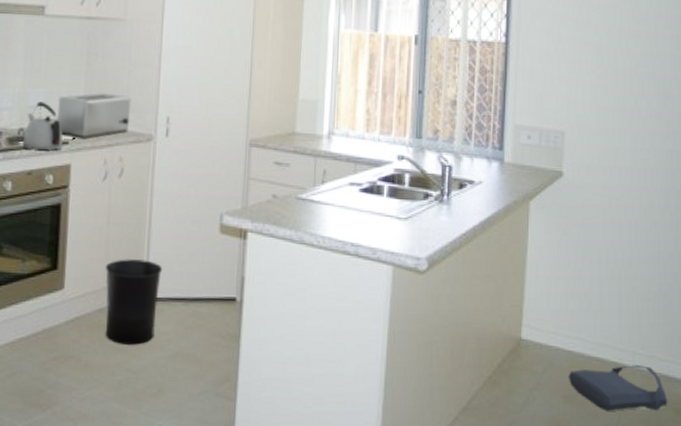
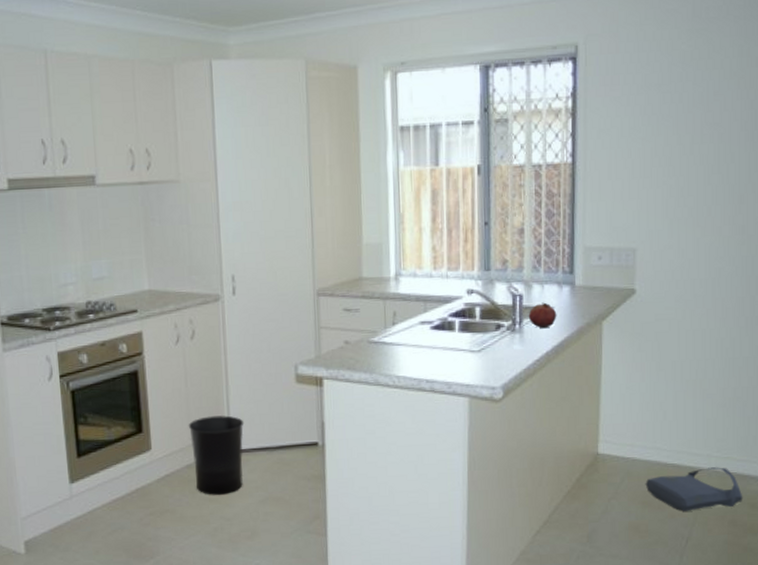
kettle: present [22,101,63,151] -> none [91,273,132,322]
toaster: present [57,93,131,141] -> none [121,257,196,307]
fruit: none [456,176,485,202] -> present [528,302,557,328]

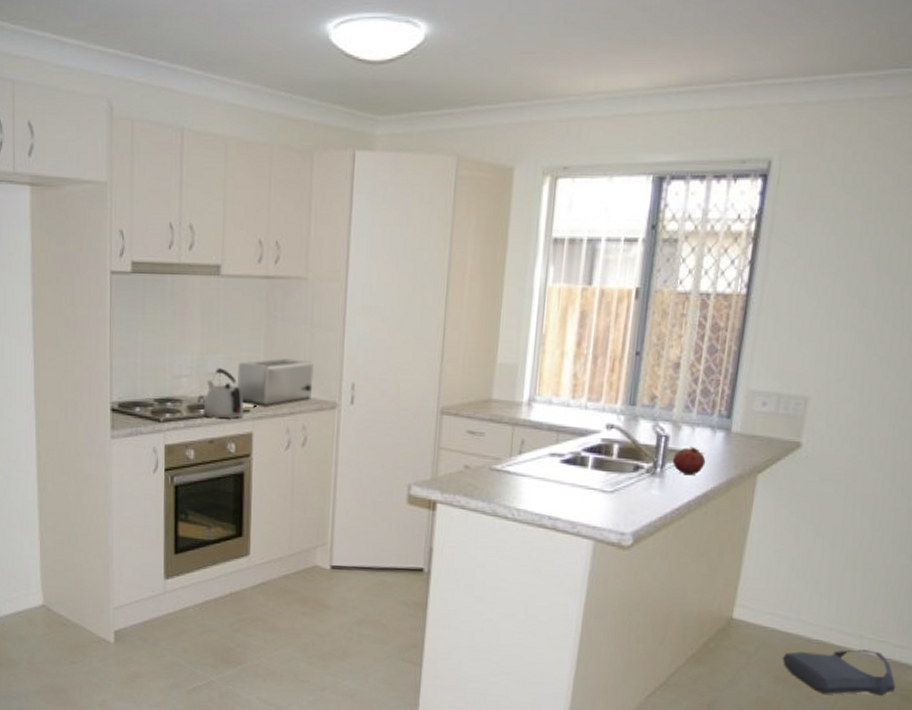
kettle: none [91,273,132,322] -> present [203,368,244,419]
toaster: none [121,257,196,307] -> present [237,358,314,409]
waste bin: present [188,415,244,495] -> none [289,528,348,610]

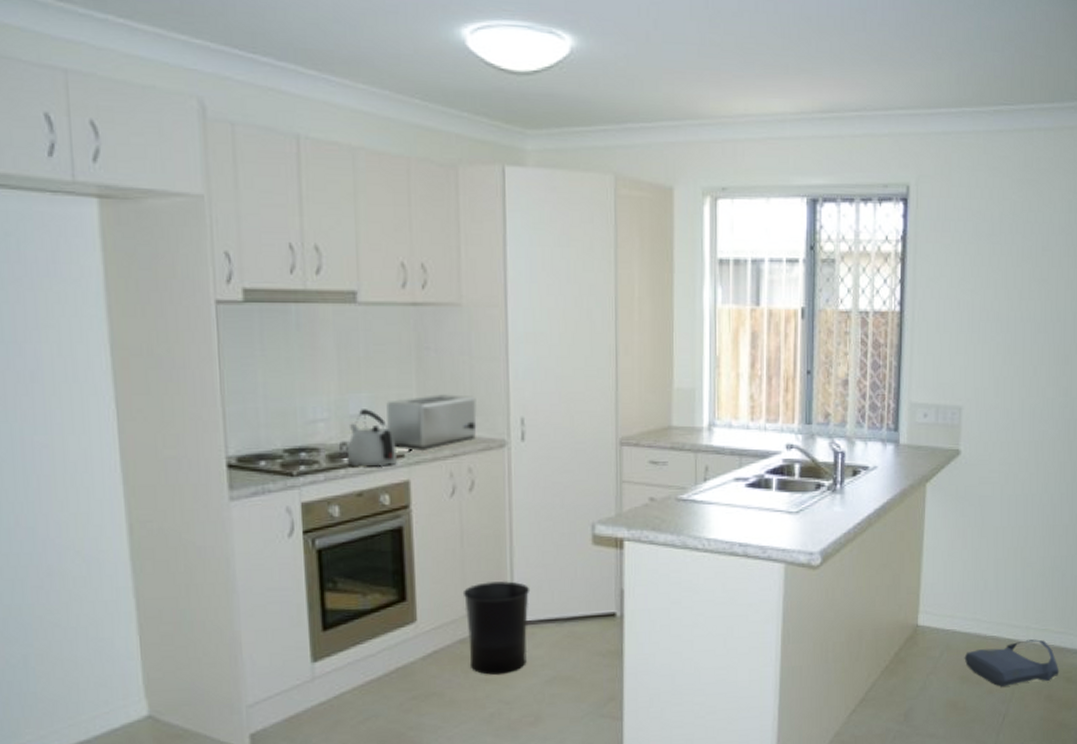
waste bin: none [289,528,348,610] -> present [462,581,531,675]
fruit: present [672,446,706,475] -> none [850,461,880,488]

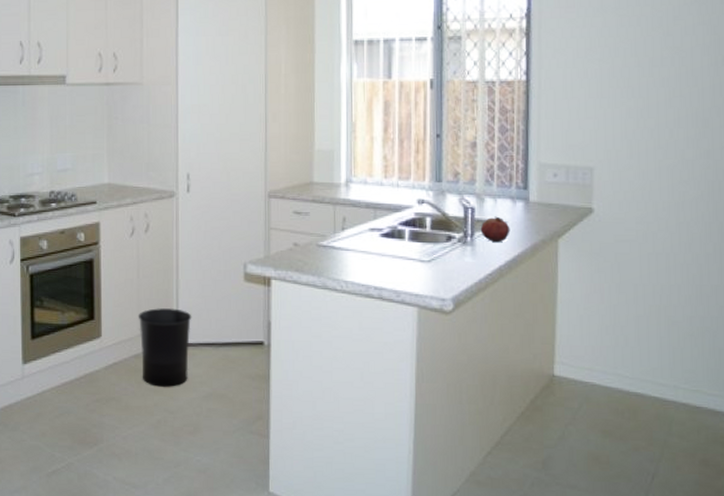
kettle: present [346,409,398,467] -> none [54,165,92,211]
toaster: present [386,394,477,452] -> none [84,154,152,200]
fruit: none [850,461,880,488] -> present [480,216,510,242]
bag: present [964,639,1059,687] -> none [605,400,716,445]

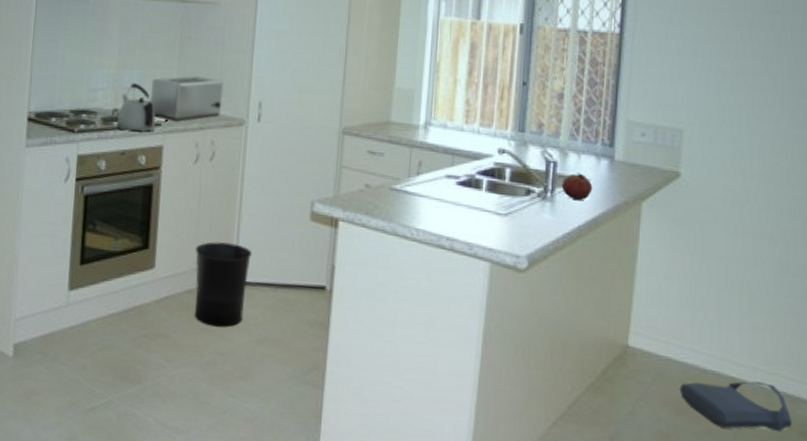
kettle: none [54,165,92,211] -> present [116,83,156,132]
toaster: none [84,154,152,200] -> present [150,76,224,123]
bag: none [605,400,716,445] -> present [679,381,793,431]

